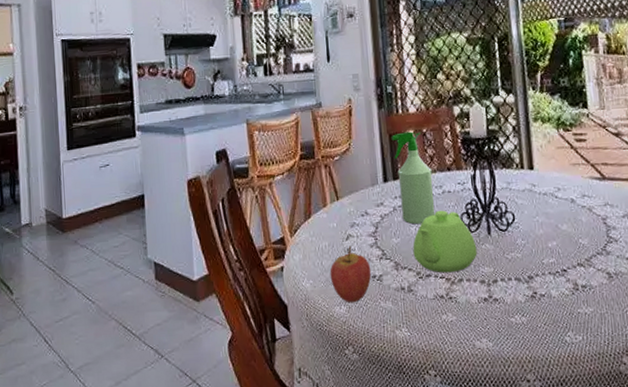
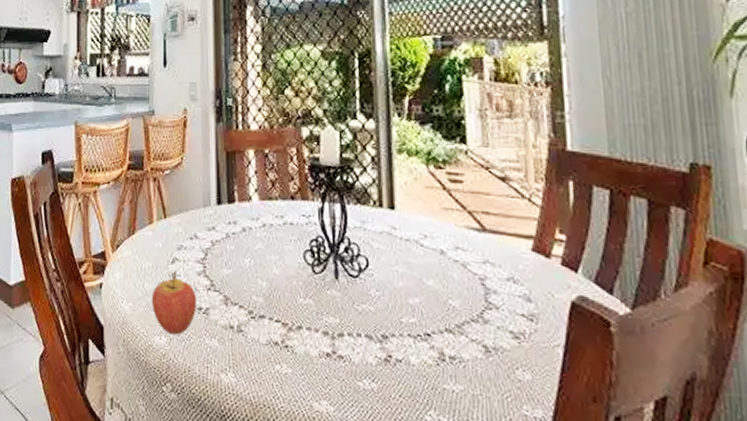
spray bottle: present [391,131,436,225] -> none [228,151,274,257]
teapot: present [413,210,477,273] -> none [246,243,321,318]

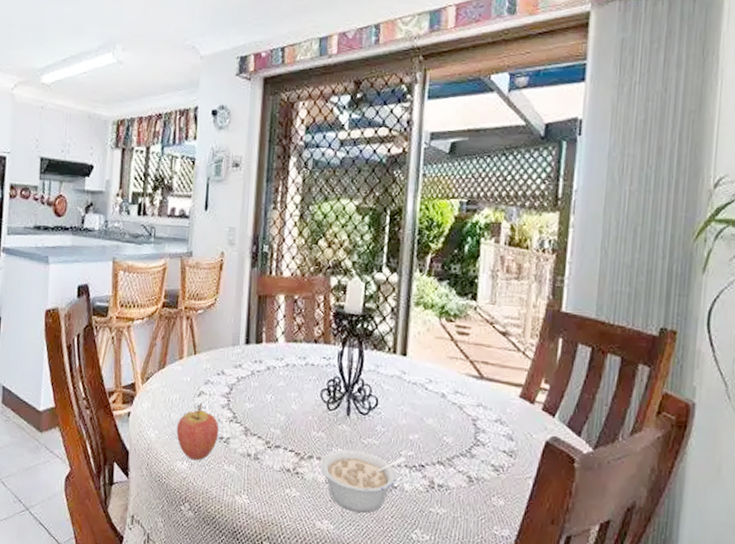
legume: none [311,318,408,392] -> present [320,450,406,513]

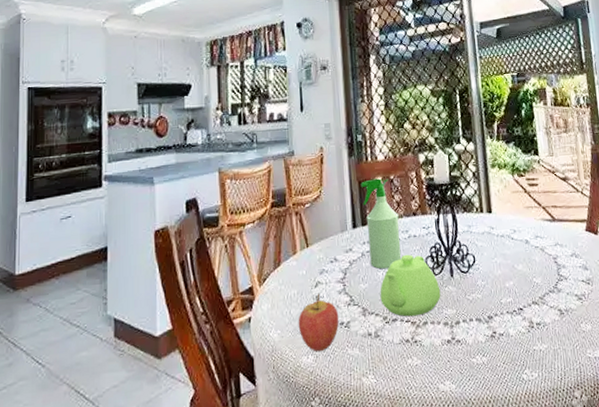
spray bottle: none [259,295,298,393] -> present [360,178,402,270]
teapot: none [265,382,333,448] -> present [380,254,441,317]
legume: present [320,450,406,513] -> none [435,304,507,367]

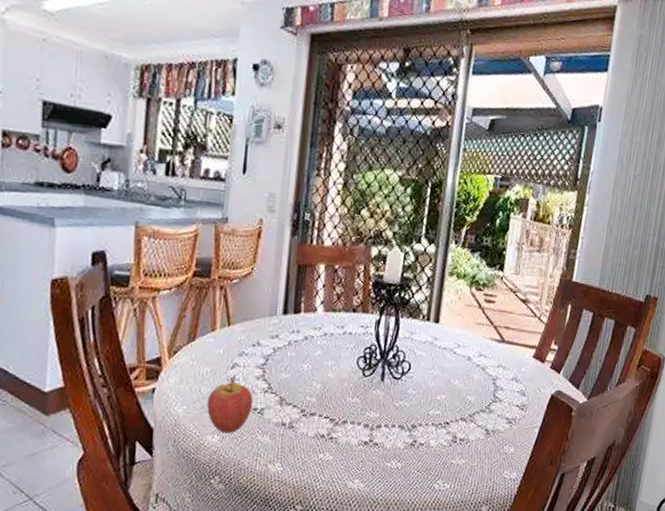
spray bottle: present [360,178,402,270] -> none [296,265,337,362]
teapot: present [380,254,441,317] -> none [301,350,368,414]

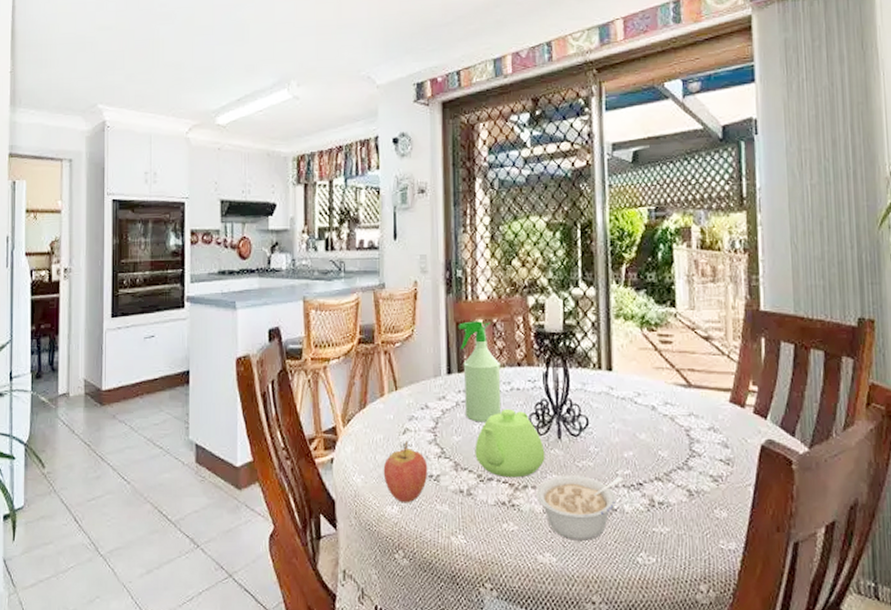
spray bottle: none [296,265,337,362] -> present [458,321,502,422]
teapot: none [301,350,368,414] -> present [475,408,545,478]
legume: none [354,413,433,470] -> present [536,475,623,541]

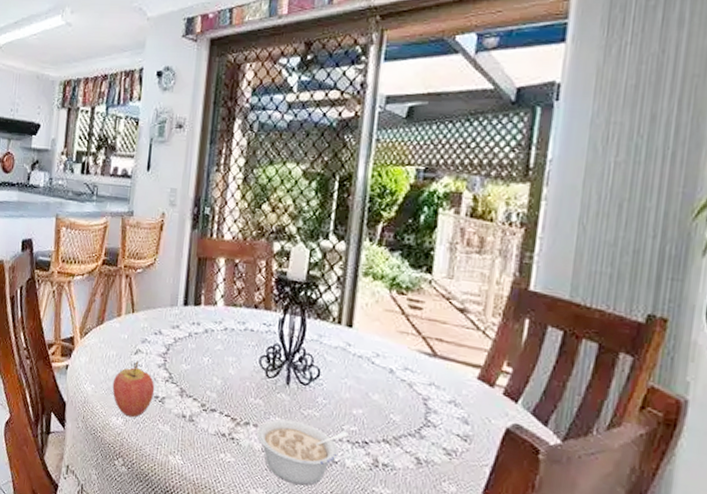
spray bottle: present [458,321,502,422] -> none [197,258,238,357]
teapot: present [475,408,545,478] -> none [201,346,271,414]

